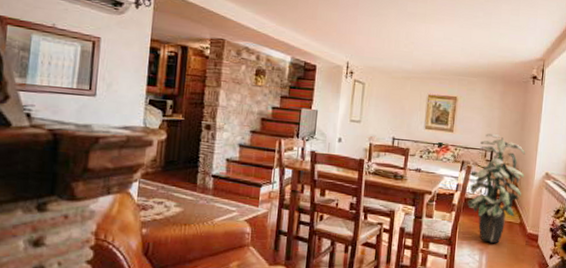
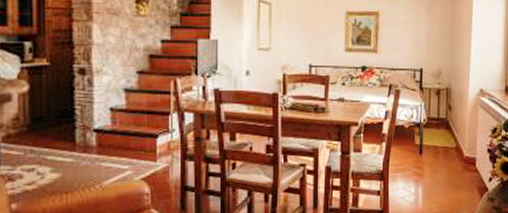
indoor plant: present [468,133,526,243] -> none [397,50,458,172]

